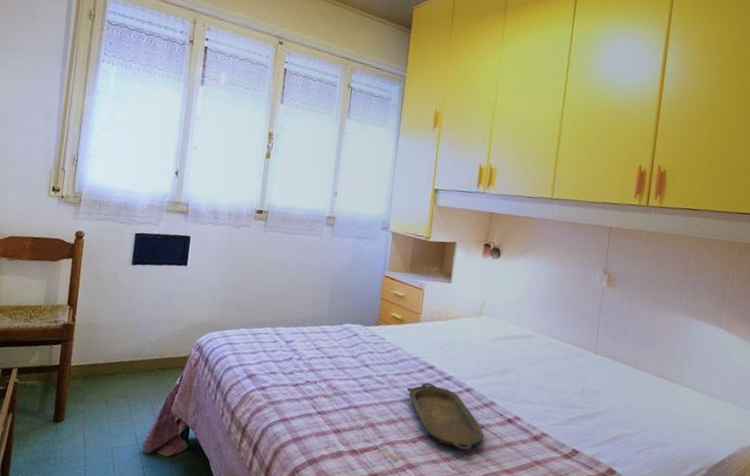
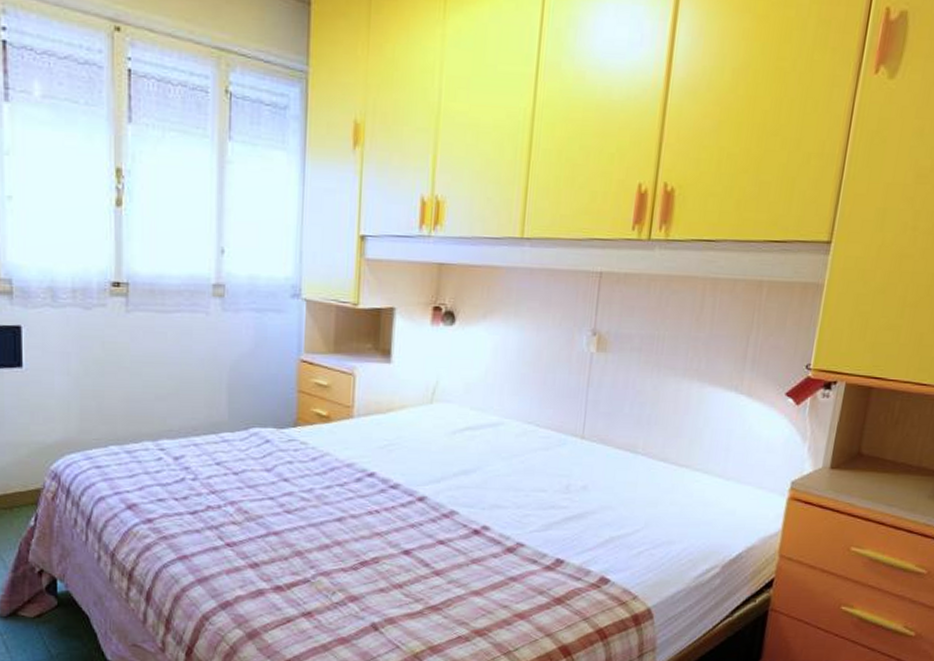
serving tray: present [406,382,484,451] -> none [340,494,444,573]

